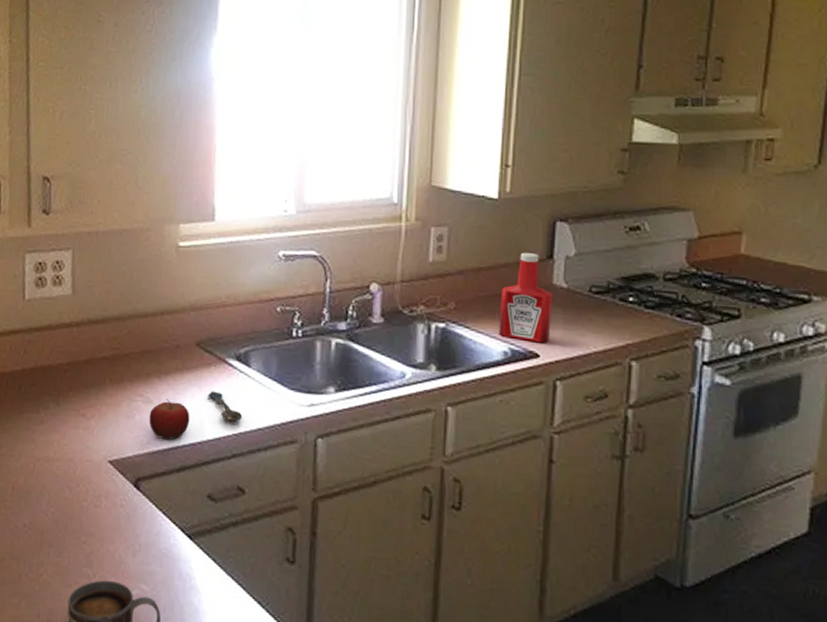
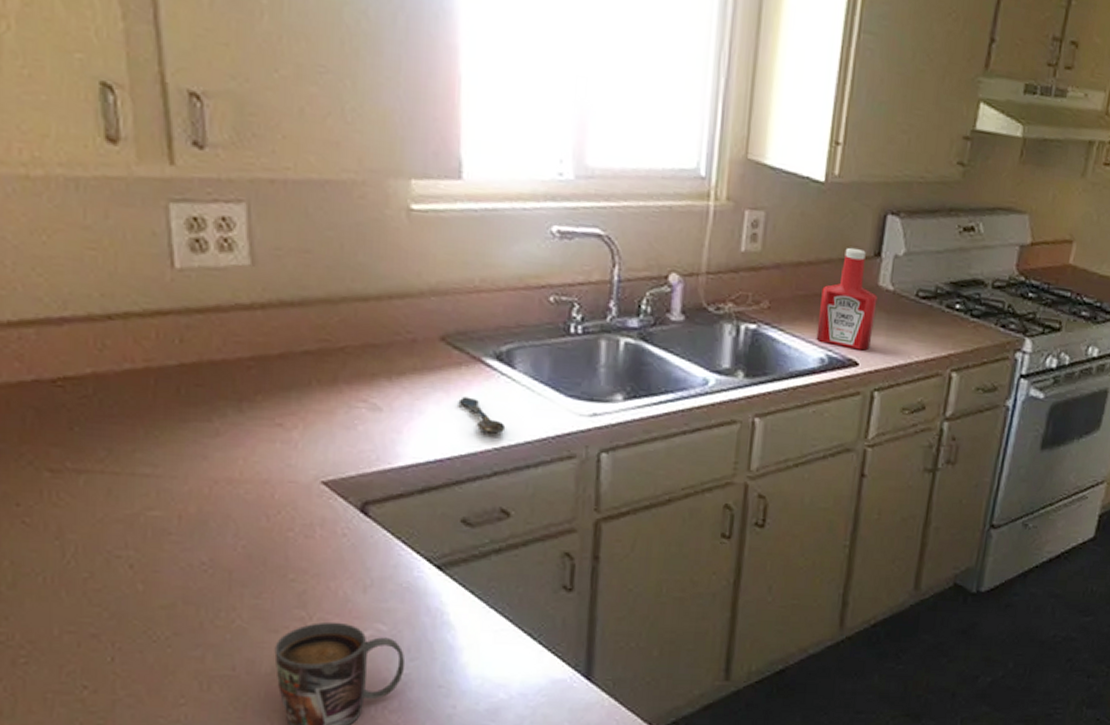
fruit: present [149,399,190,441] -> none [377,406,435,456]

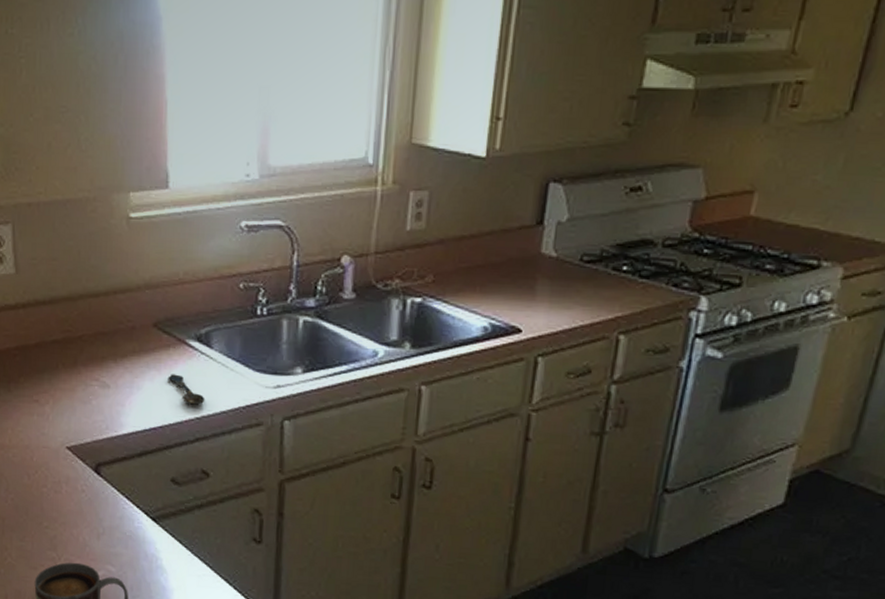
ketchup bottle: present [816,247,878,351] -> none [479,218,541,318]

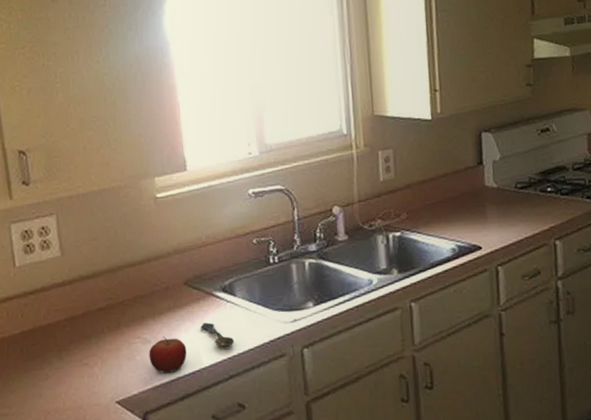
fruit: none [106,383,150,426] -> present [149,336,187,374]

